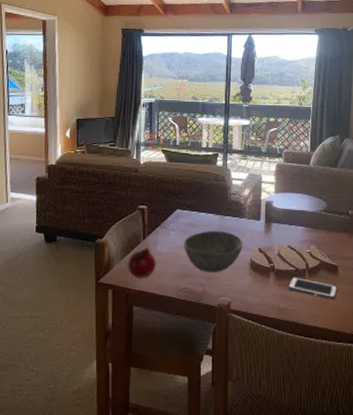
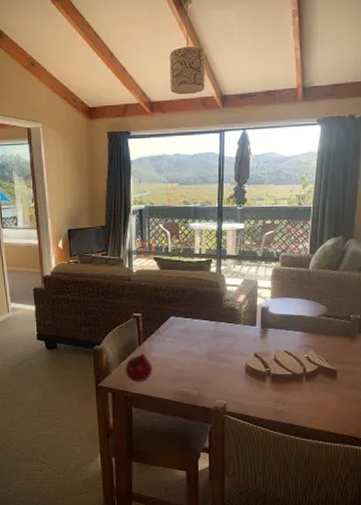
bowl: present [184,231,243,273] -> none [179,337,238,378]
cell phone: present [288,277,337,299] -> none [284,381,336,403]

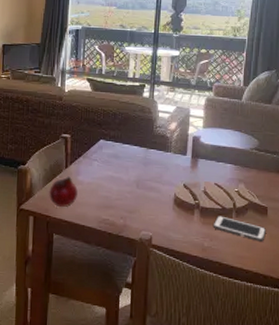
cell phone: none [284,381,336,403] -> present [212,216,266,242]

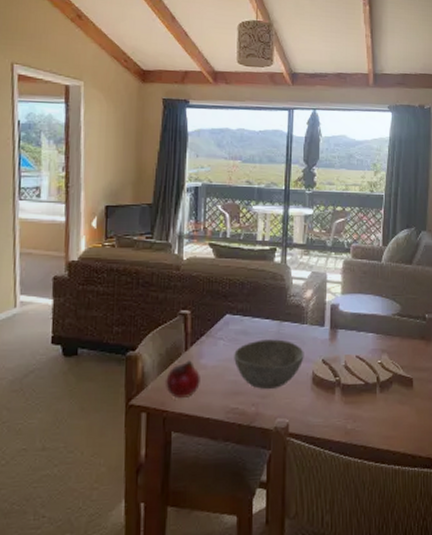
bowl: none [106,163,168,207] -> present [234,339,304,390]
cell phone: present [212,216,266,242] -> none [355,392,412,418]

